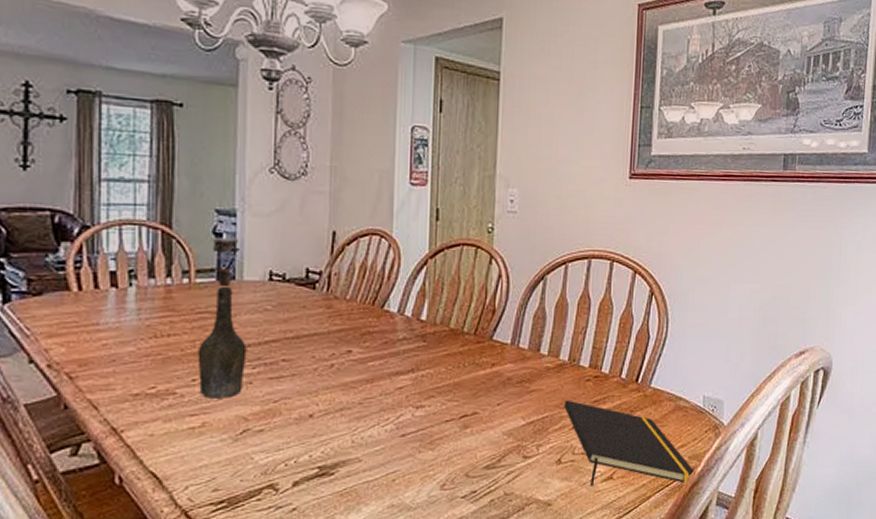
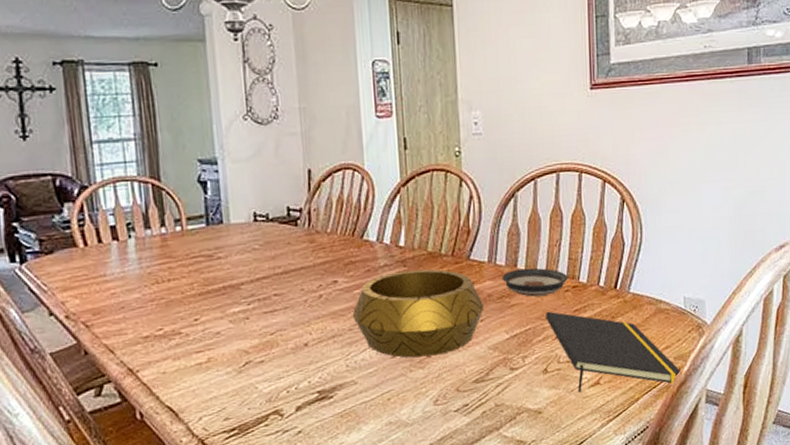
bottle: present [197,238,247,399] -> none [196,185,241,336]
decorative bowl: none [363,346,503,438] -> present [352,269,484,358]
saucer: none [523,354,591,384] -> present [502,267,568,297]

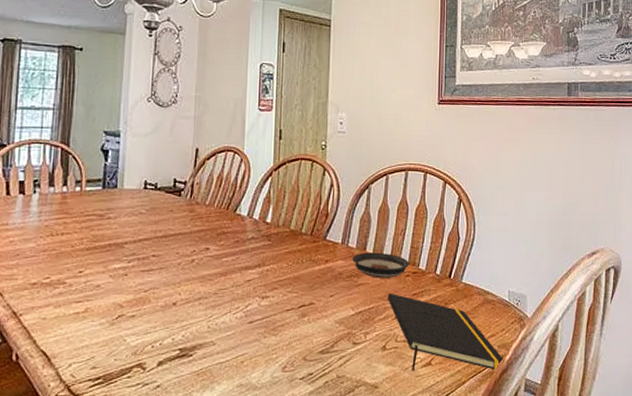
decorative bowl: present [352,269,484,358] -> none [218,245,335,325]

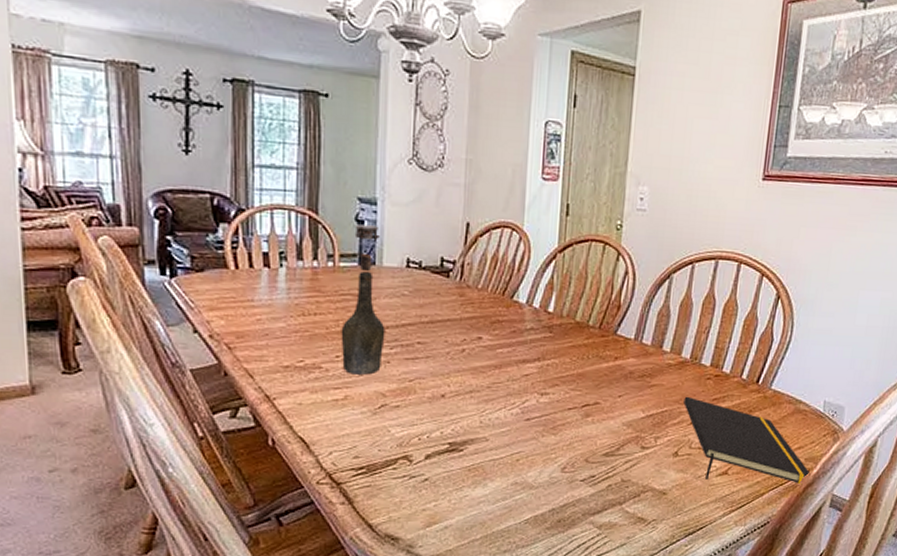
bottle: none [84,154,124,288] -> present [341,224,385,375]
saucer: present [352,252,409,278] -> none [646,350,712,380]

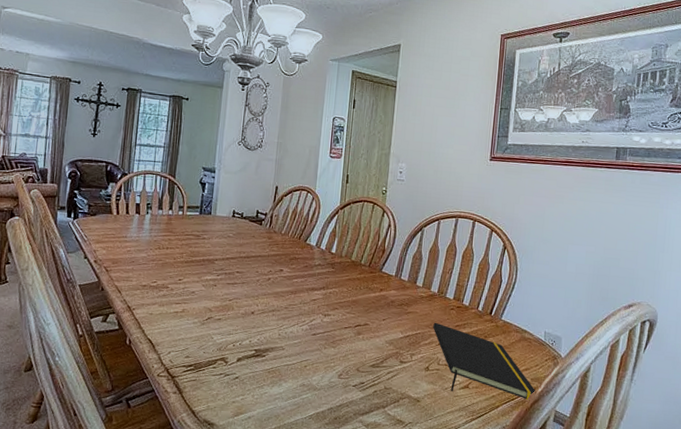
bottle: present [341,224,385,375] -> none [183,186,215,294]

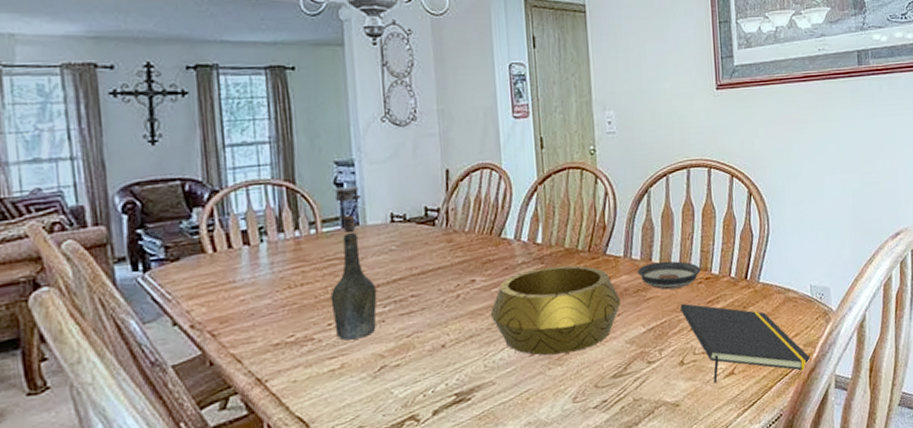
bottle: none [183,186,215,294] -> present [330,186,377,341]
decorative bowl: none [289,271,388,340] -> present [490,265,621,355]
saucer: none [404,285,455,310] -> present [637,261,701,290]

